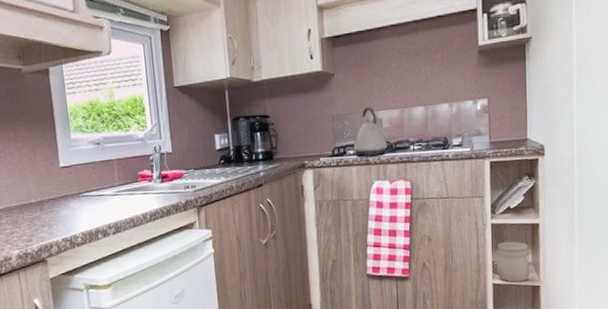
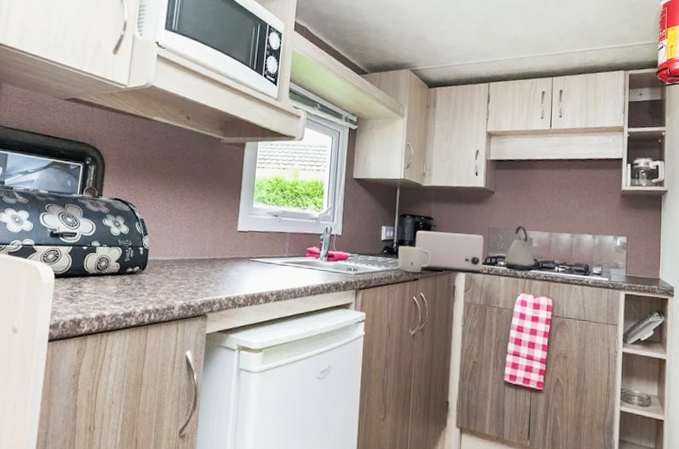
mug: none [235,150,273,181] -> present [397,246,431,273]
toaster: none [252,125,330,175] -> present [415,231,485,274]
jar: present [496,241,531,282] -> none [624,371,657,413]

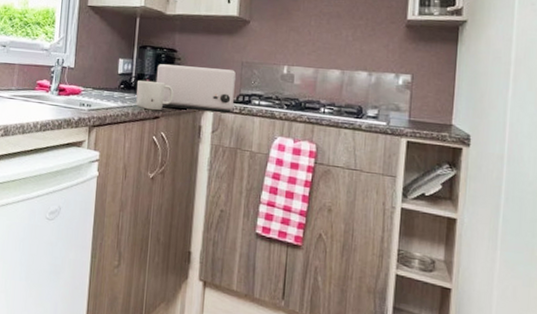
kettle: present [504,225,535,272] -> none [259,59,297,113]

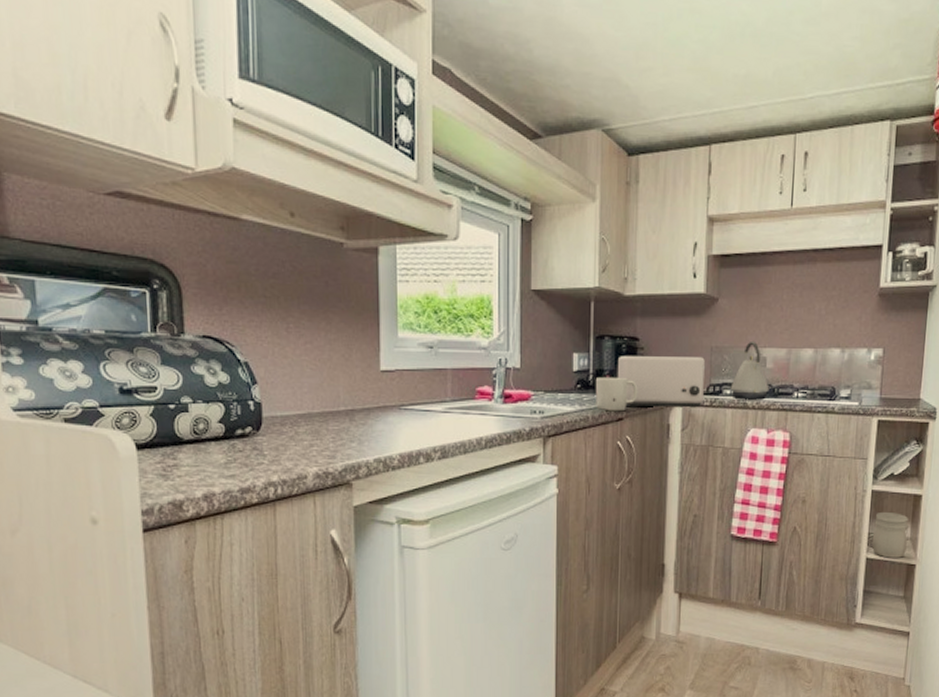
kettle: none [259,59,297,113] -> present [730,340,770,401]
jar: none [401,230,443,280] -> present [871,511,910,558]

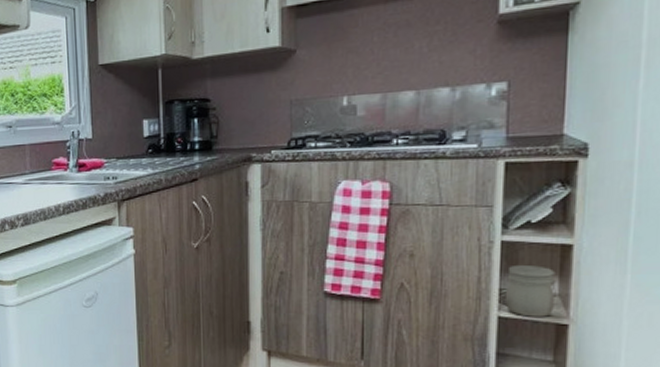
mug: present [595,378,638,412] -> none [166,139,212,173]
toaster: present [617,356,706,408] -> none [188,111,286,168]
kettle: present [730,340,770,401] -> none [315,89,362,153]

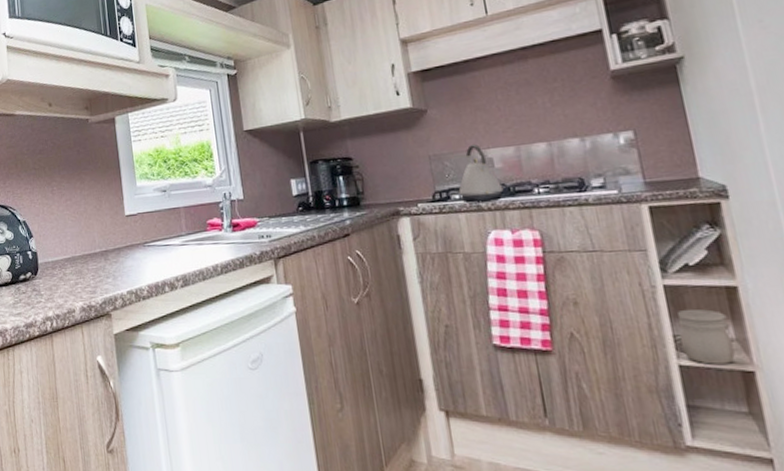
kettle: none [315,89,362,153] -> present [458,143,504,204]

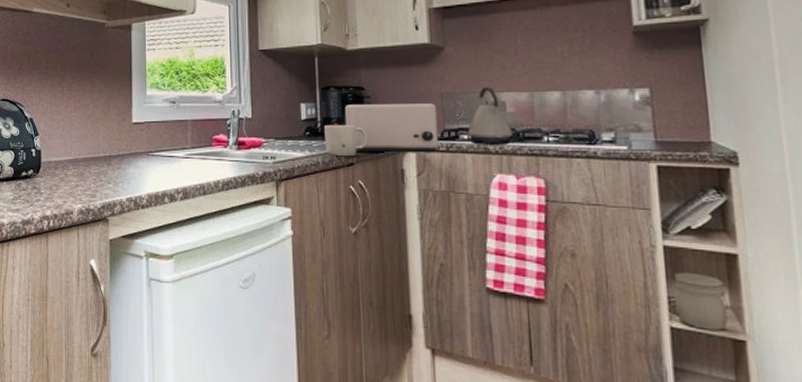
mug: none [315,196,361,230] -> present [323,125,368,157]
toaster: none [334,167,431,223] -> present [344,103,438,153]

